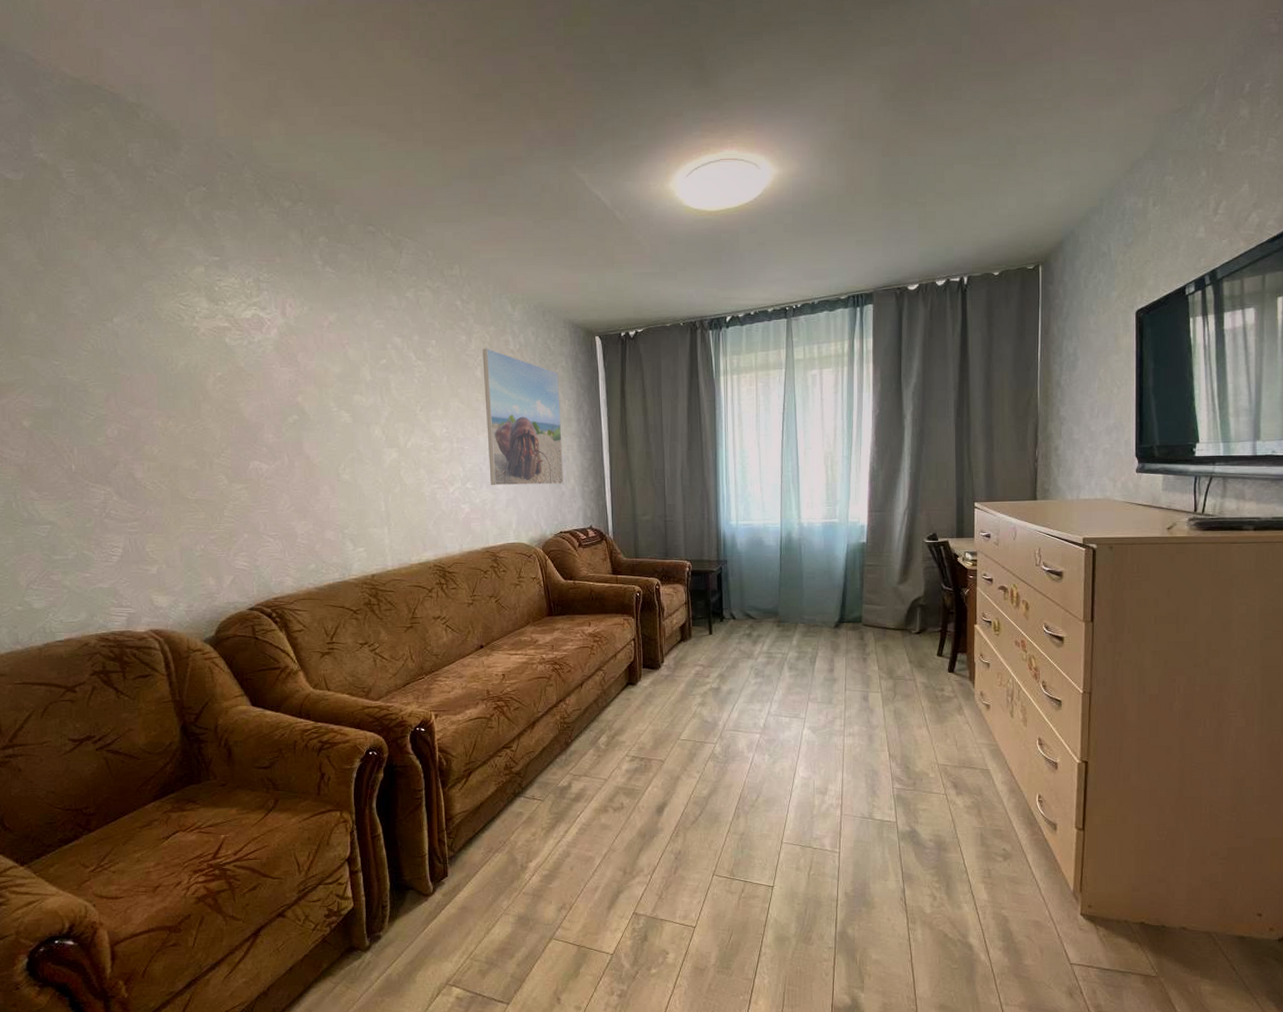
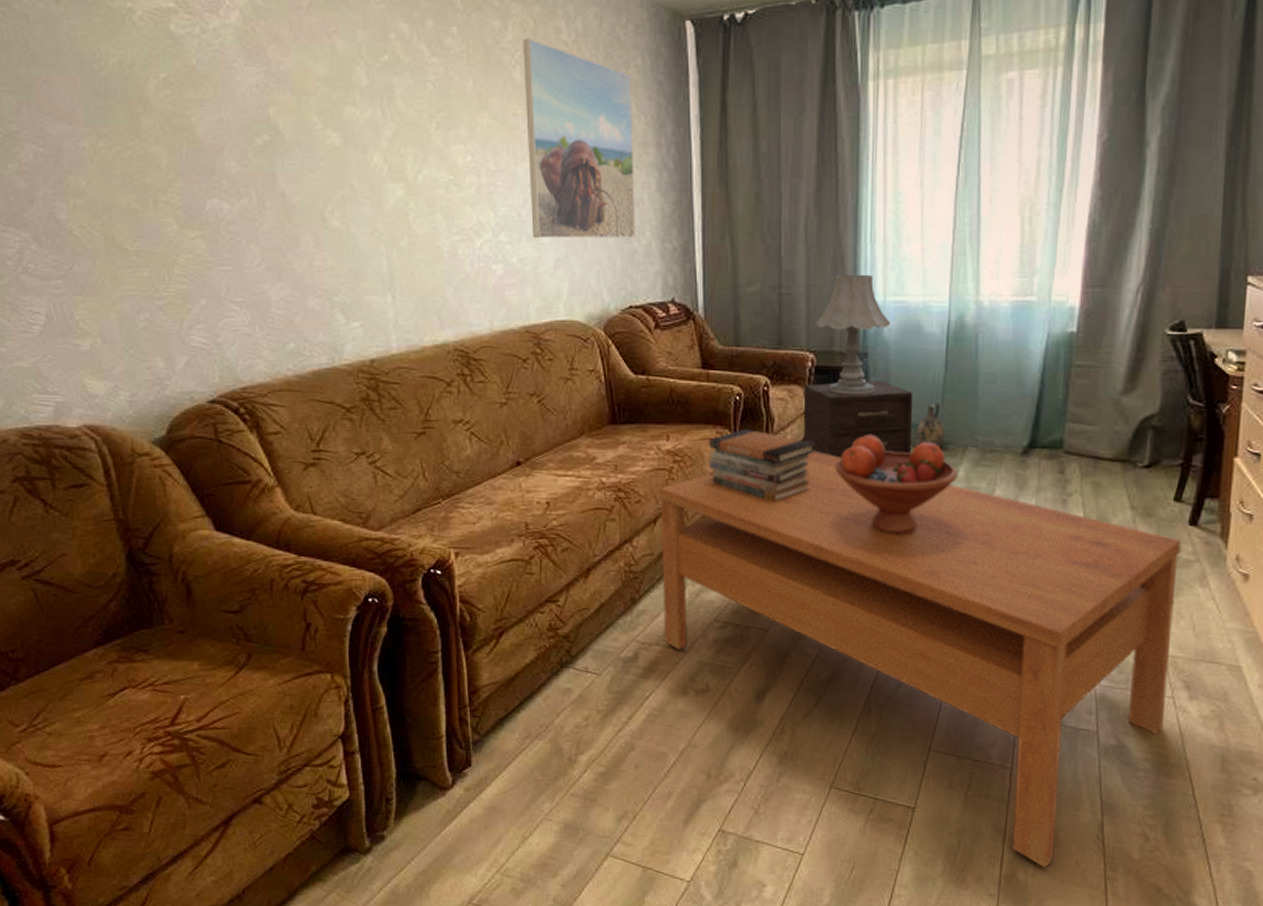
coffee table: none [583,631,944,925] -> present [658,452,1181,868]
book stack: none [619,616,693,668] -> present [709,429,815,503]
nightstand: none [685,579,760,635] -> present [804,381,914,458]
table lamp: none [690,506,742,590] -> present [815,274,891,395]
fruit bowl: none [708,618,792,687] -> present [835,435,958,534]
ceramic jug: none [763,594,782,625] -> present [917,403,945,449]

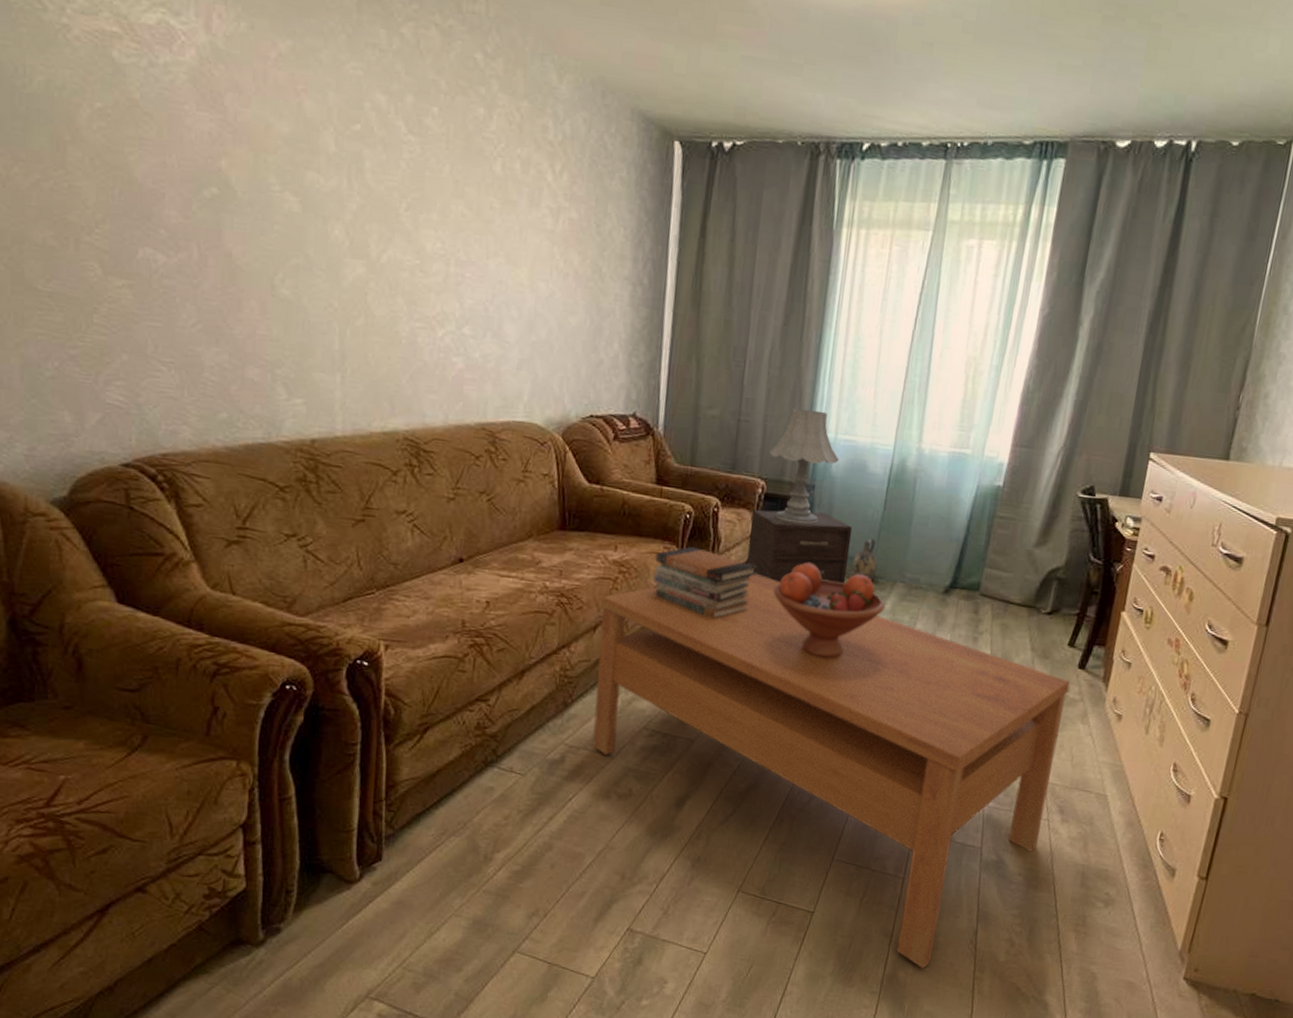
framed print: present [523,38,635,239] -> none [498,131,615,349]

